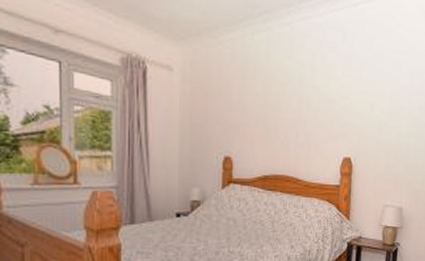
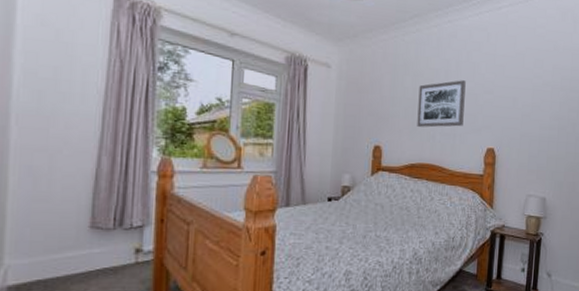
wall art: none [269,84,321,136] -> present [417,80,466,128]

